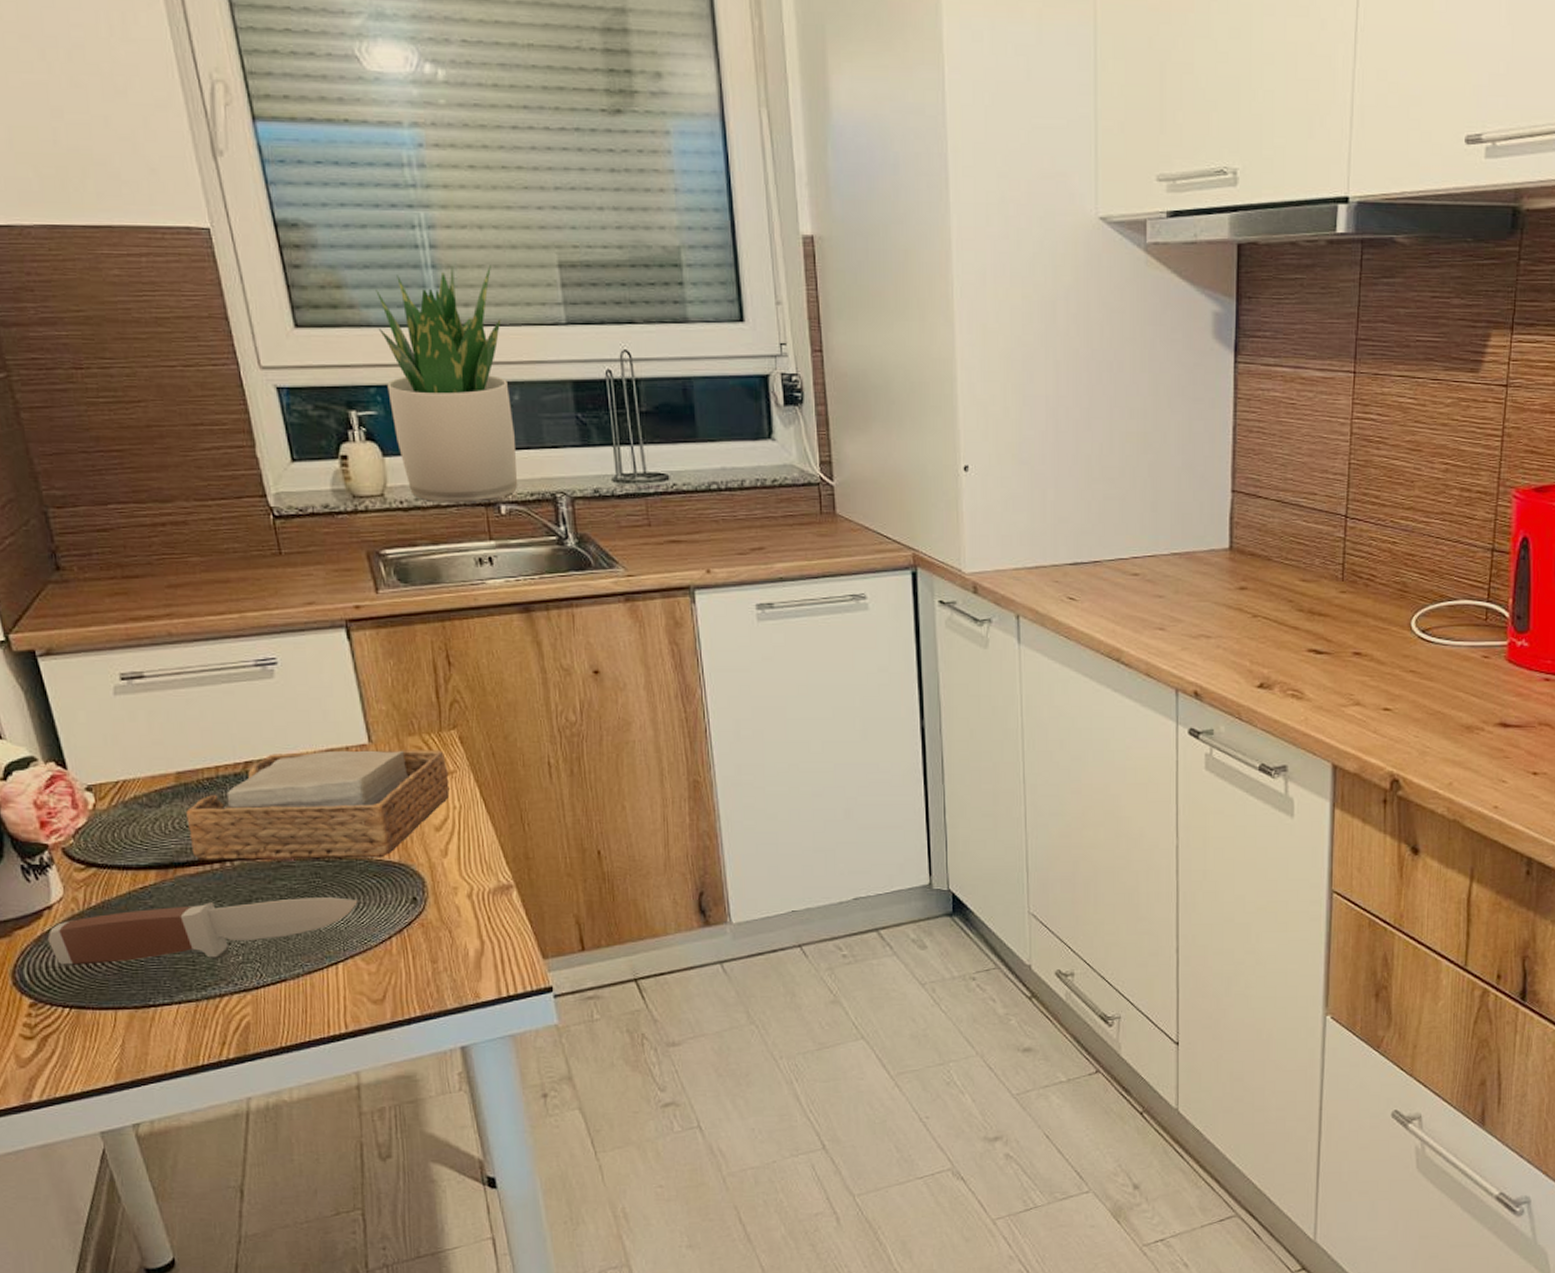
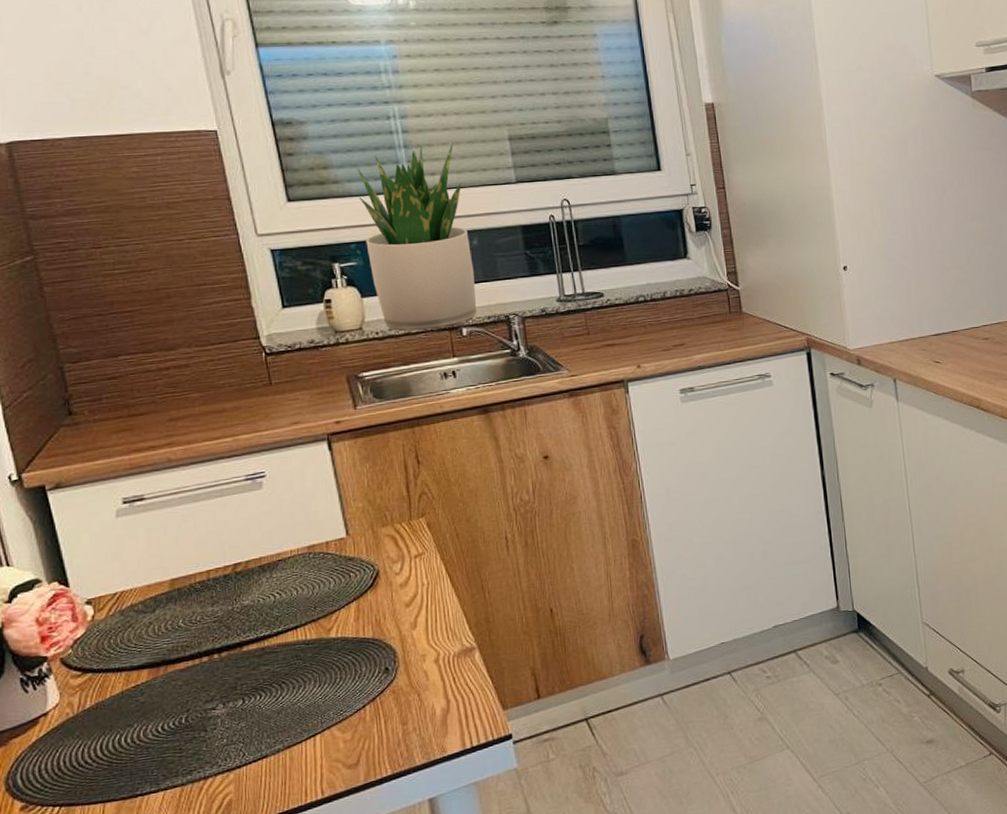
knife: present [47,897,358,967] -> none [42,675,335,768]
napkin holder: present [186,749,450,862] -> none [178,536,419,657]

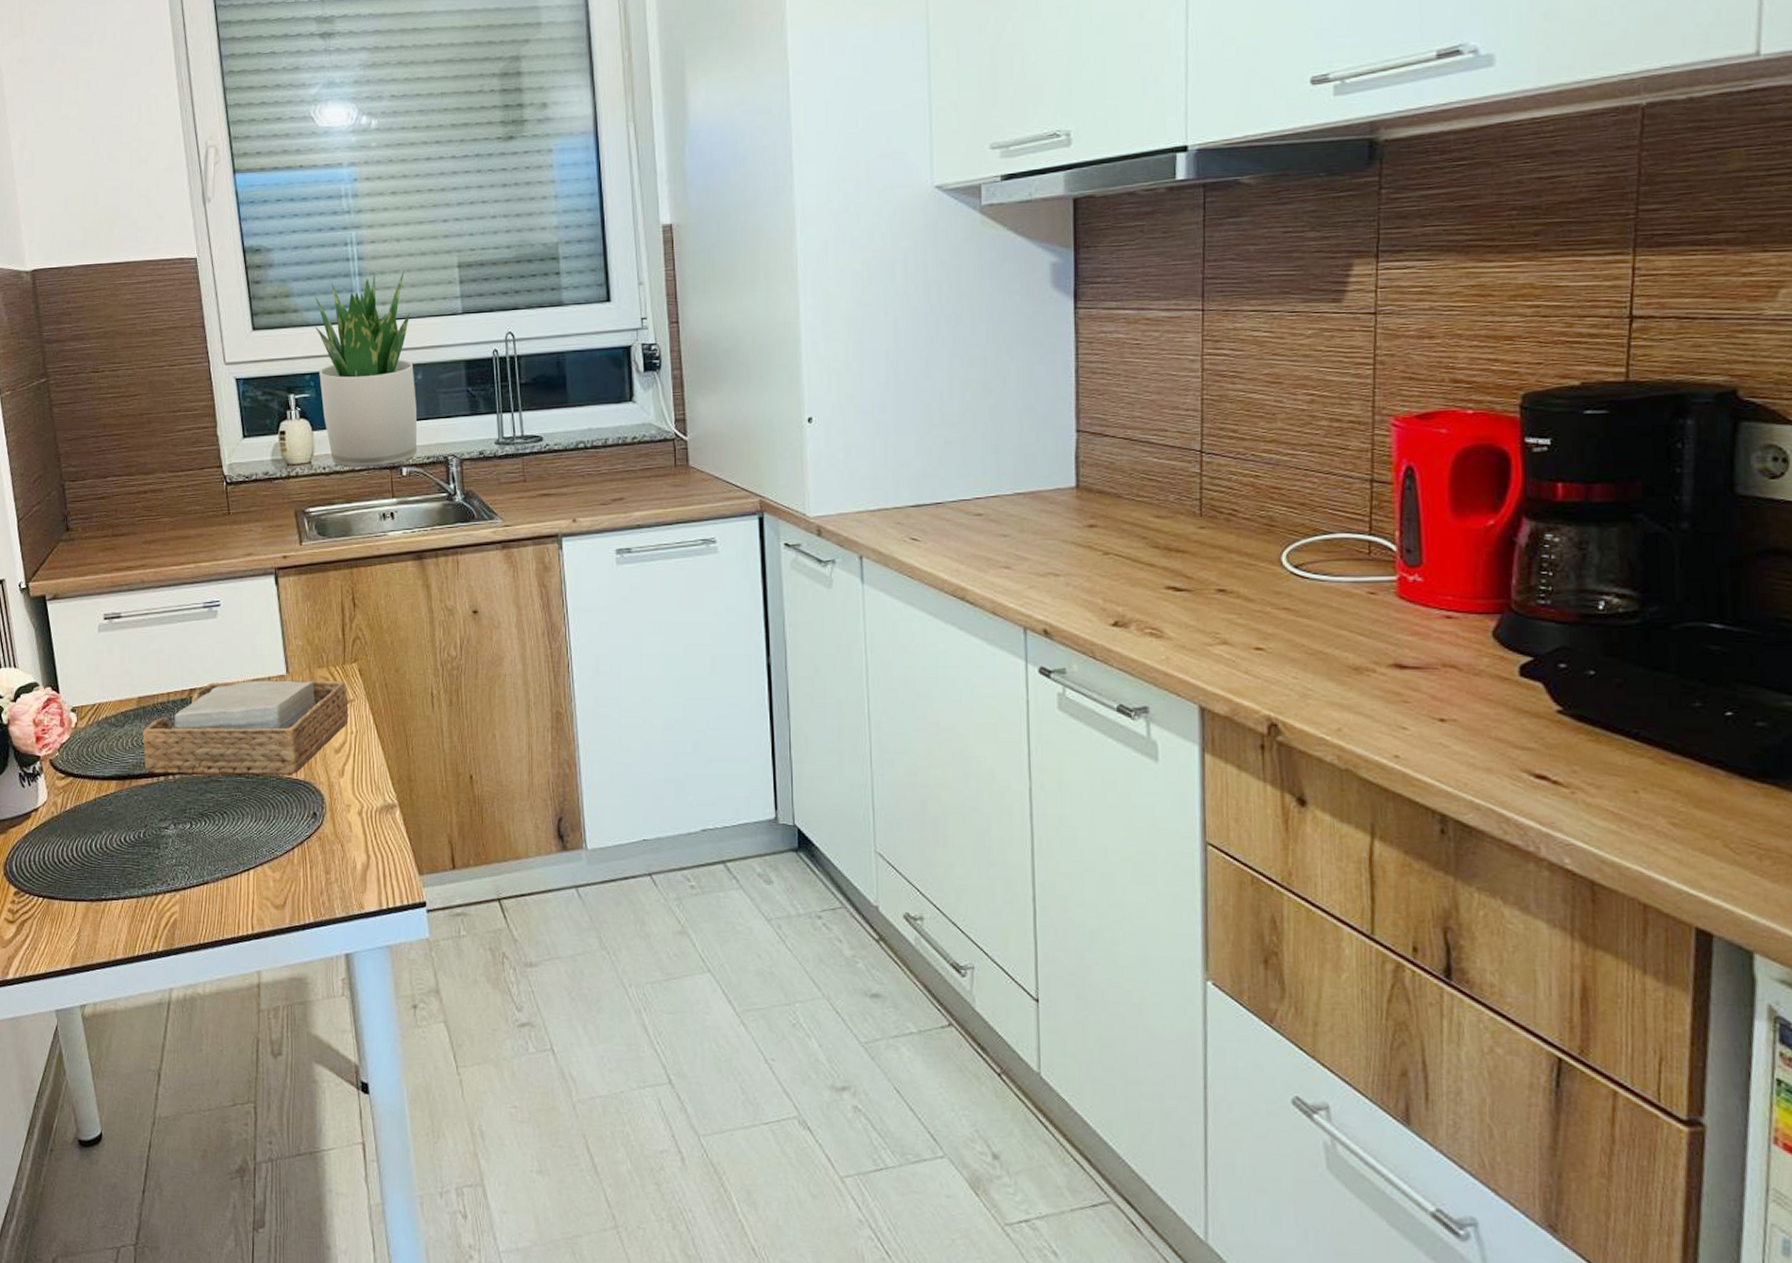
napkin holder: none [178,536,419,657] -> present [143,680,349,776]

